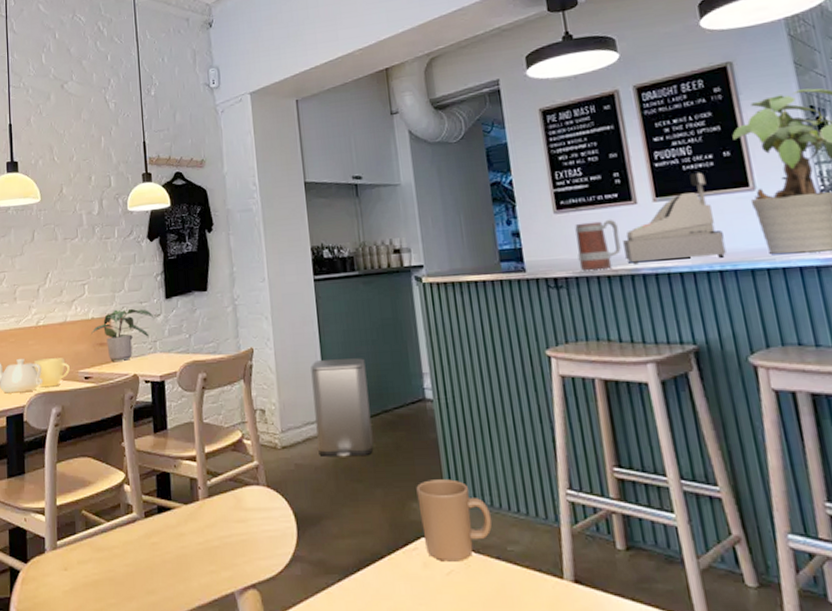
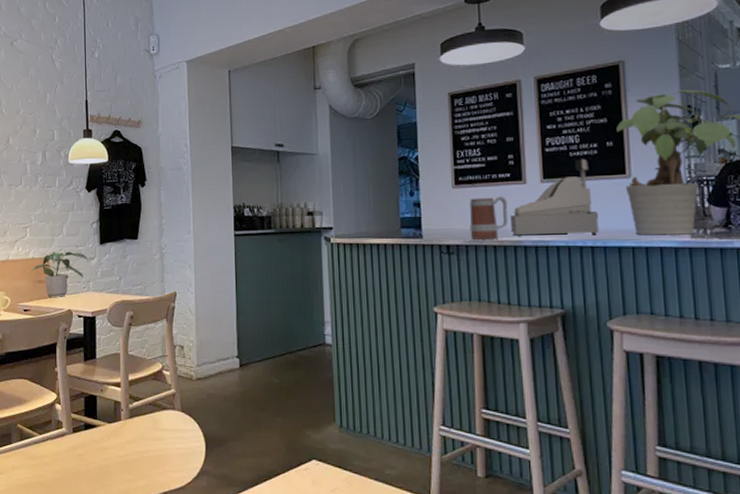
pedal bin: present [310,358,374,457] -> none [226,304,277,390]
mug: present [416,479,493,562] -> none [311,412,374,481]

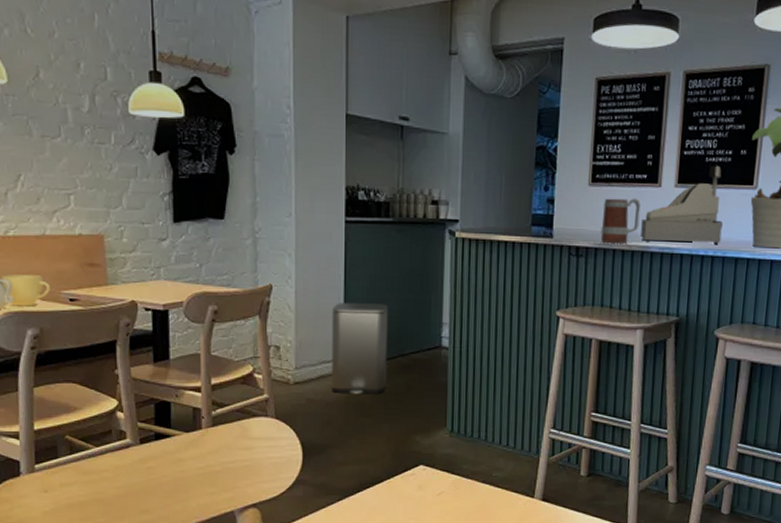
potted plant: present [31,251,88,297] -> none [78,227,157,285]
pedal bin: none [226,304,277,390] -> present [332,302,388,395]

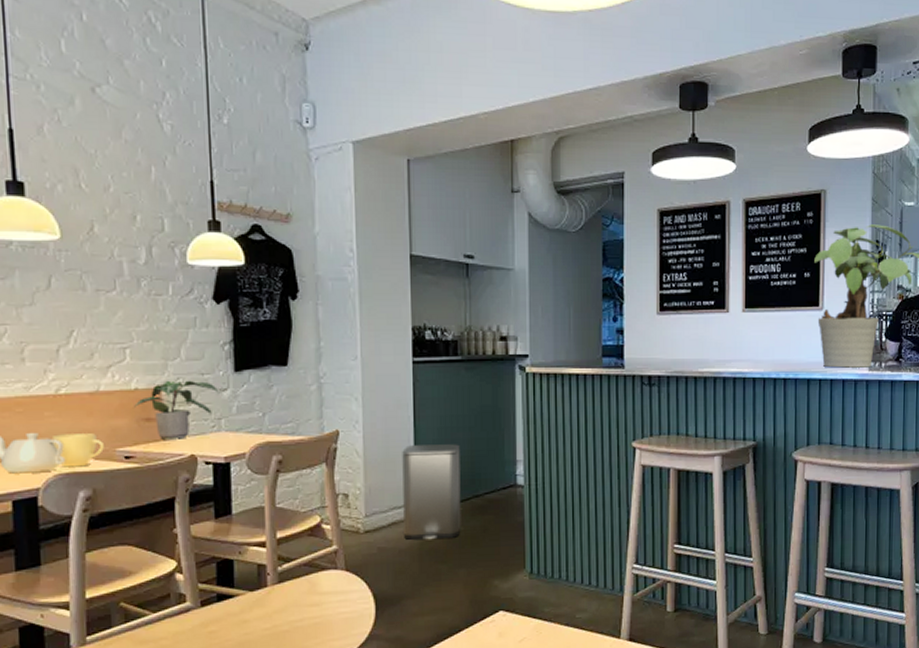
potted plant: none [78,227,157,285] -> present [134,380,218,440]
beer mug: present [600,198,640,244] -> none [672,324,709,372]
cash register: present [641,165,723,245] -> none [712,289,792,368]

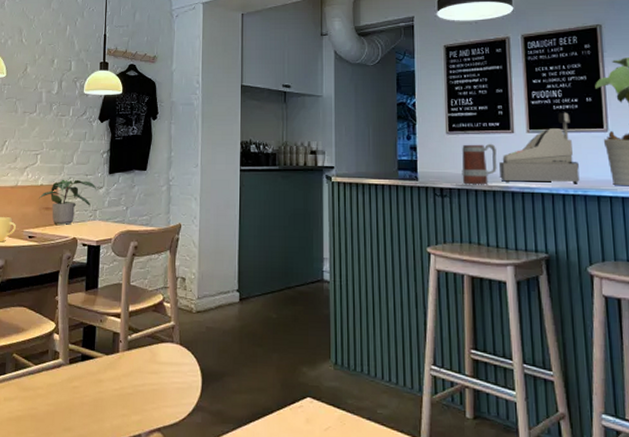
pedal bin: present [402,443,461,540] -> none [228,239,276,324]
beer mug: none [672,324,709,372] -> present [462,143,497,185]
cash register: none [712,289,792,368] -> present [499,112,580,184]

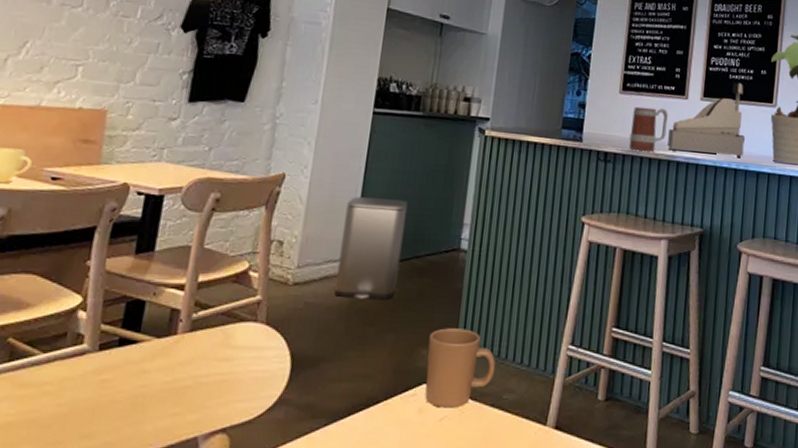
potted plant: present [39,179,96,225] -> none [74,102,167,166]
pedal bin: none [228,239,276,324] -> present [334,197,408,299]
mug: none [307,349,368,420] -> present [425,328,496,408]

